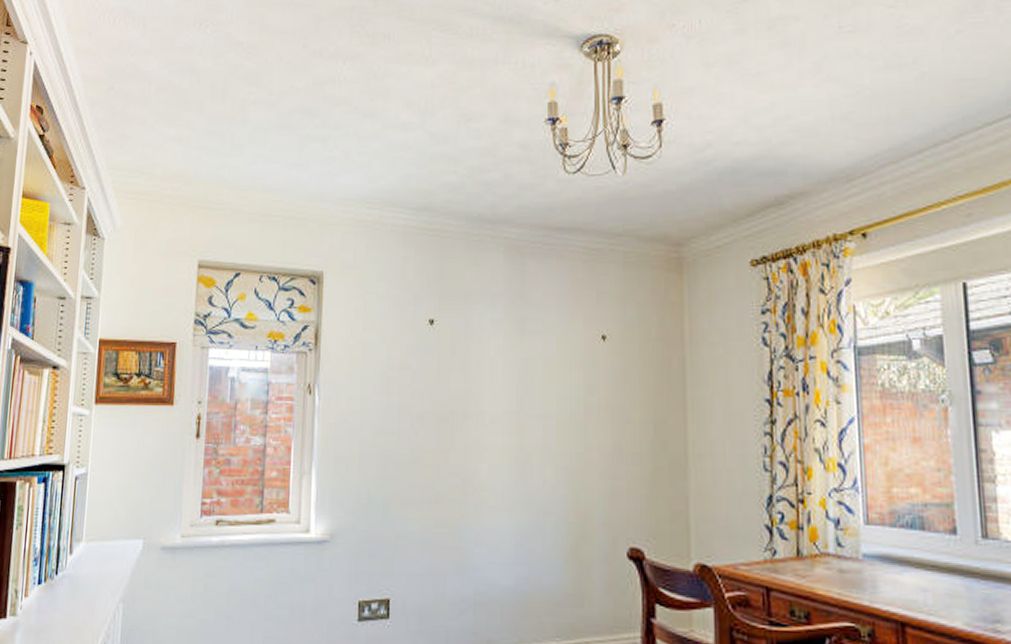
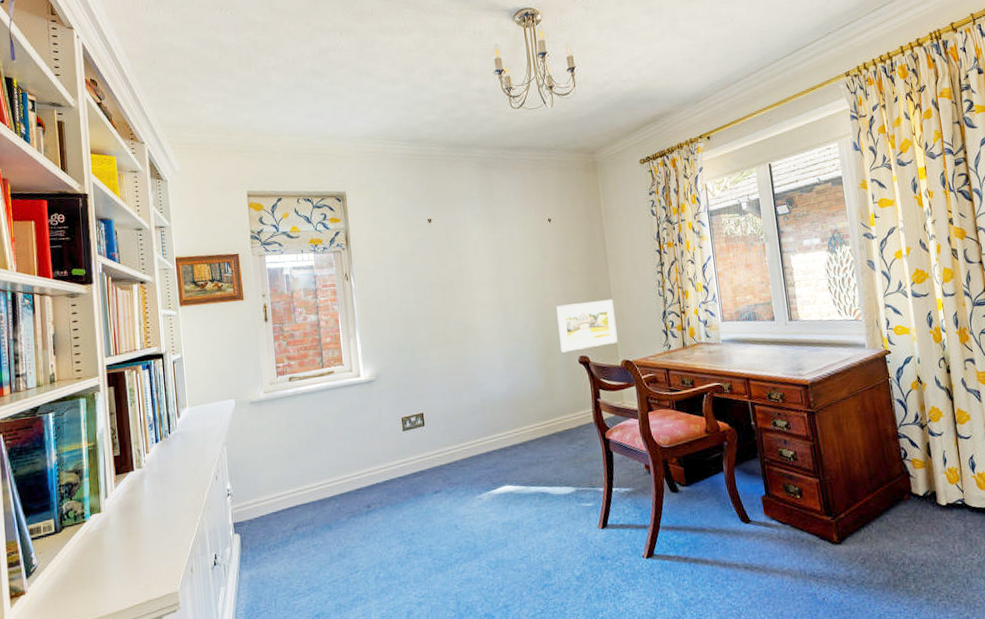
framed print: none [601,466,692,539] -> present [556,299,618,353]

